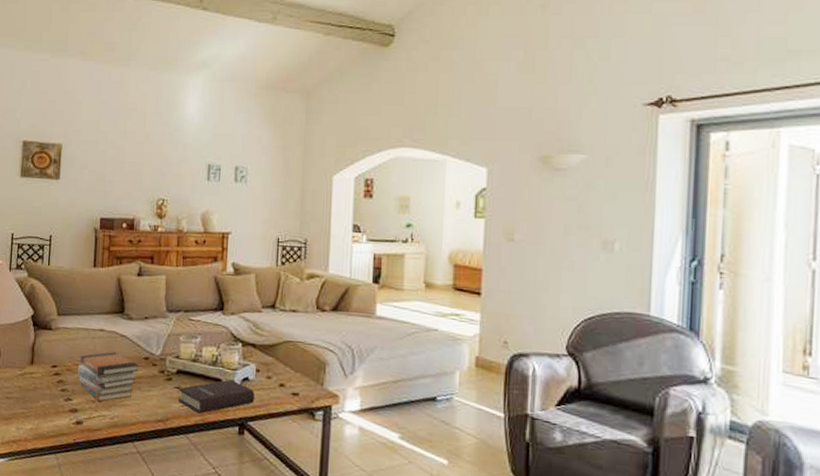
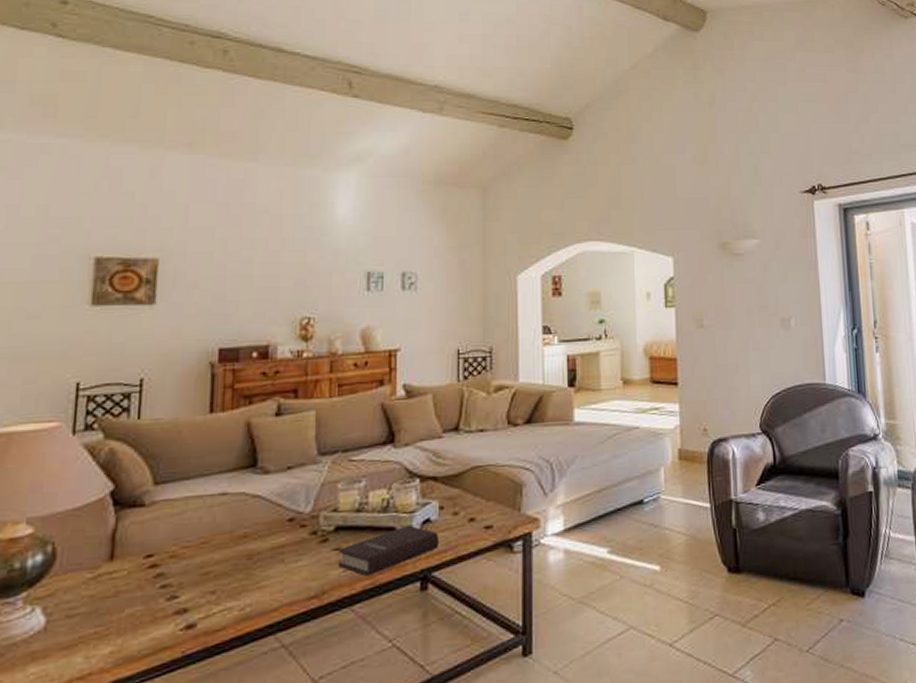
book stack: present [78,352,139,402] -> none [188,520,280,592]

